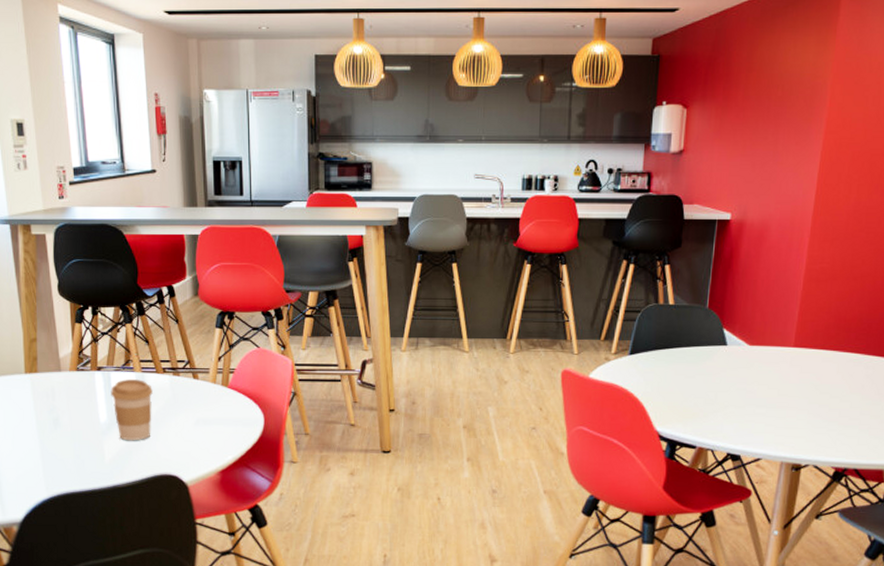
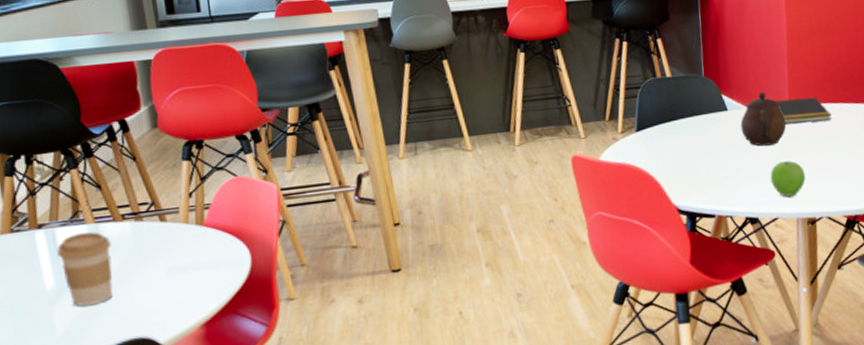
teapot: none [737,330,787,386] -> present [740,91,787,147]
fruit: none [760,404,798,439] -> present [770,160,806,197]
notepad: none [780,341,839,369] -> present [775,97,832,124]

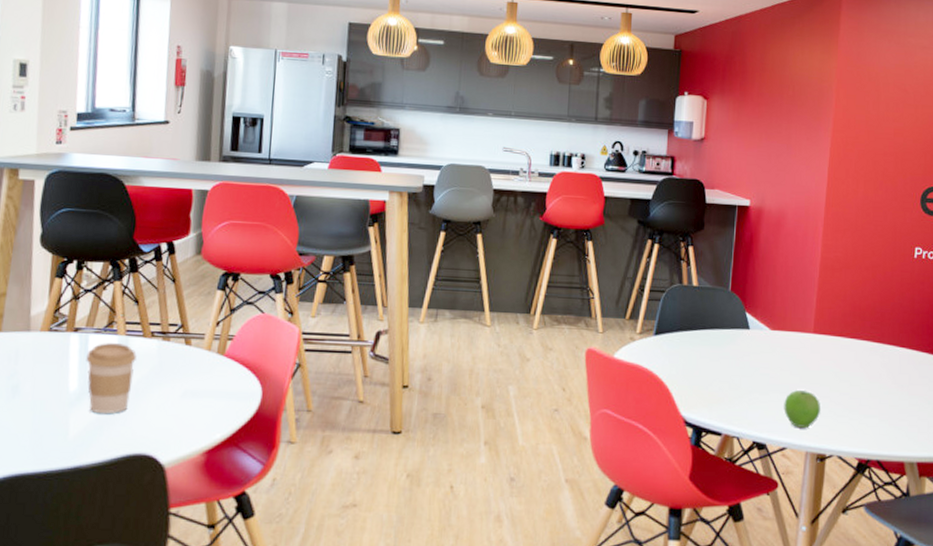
teapot: present [740,91,787,147] -> none [760,316,808,372]
notepad: present [775,97,832,124] -> none [800,327,856,357]

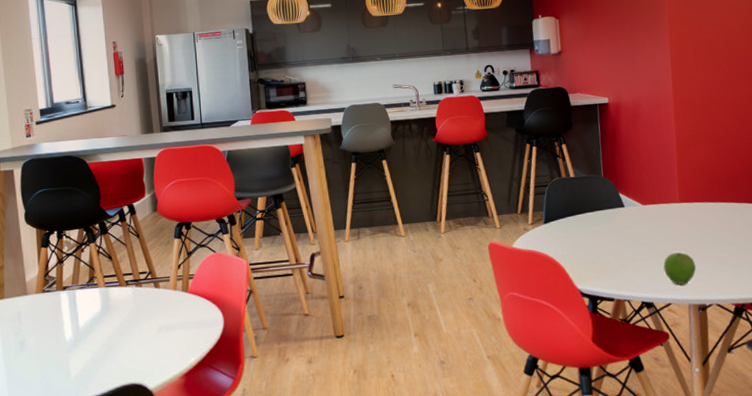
coffee cup: present [86,342,137,414] -> none [76,293,117,355]

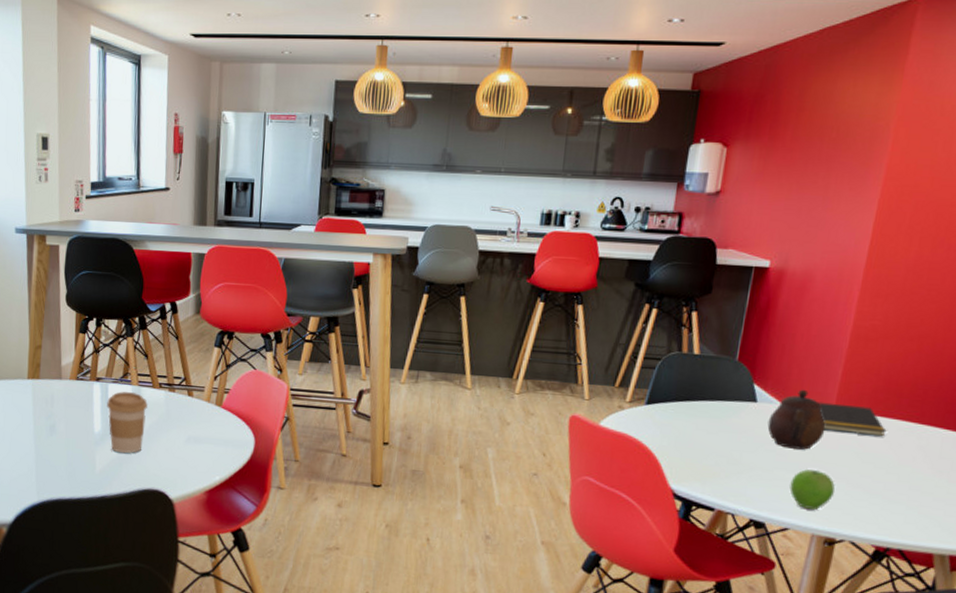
coffee cup: none [76,293,117,355] -> present [107,391,148,454]
teapot: none [636,191,678,239] -> present [767,389,826,450]
notepad: none [667,197,719,220] -> present [818,402,887,437]

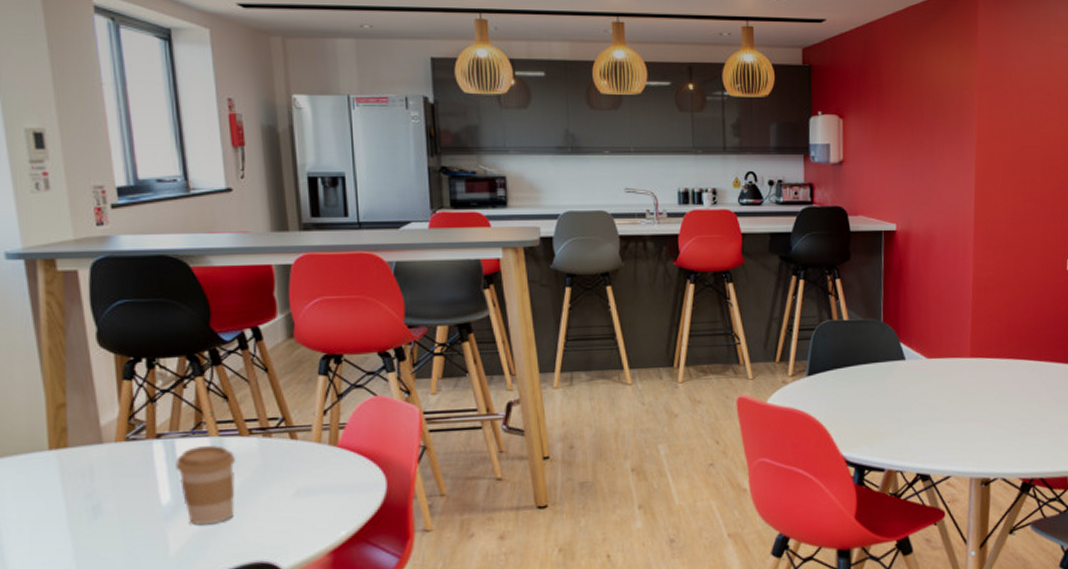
teapot: present [767,389,826,450] -> none [917,342,966,400]
fruit: present [789,469,835,510] -> none [945,417,982,454]
notepad: present [818,402,887,437] -> none [956,351,1014,378]

